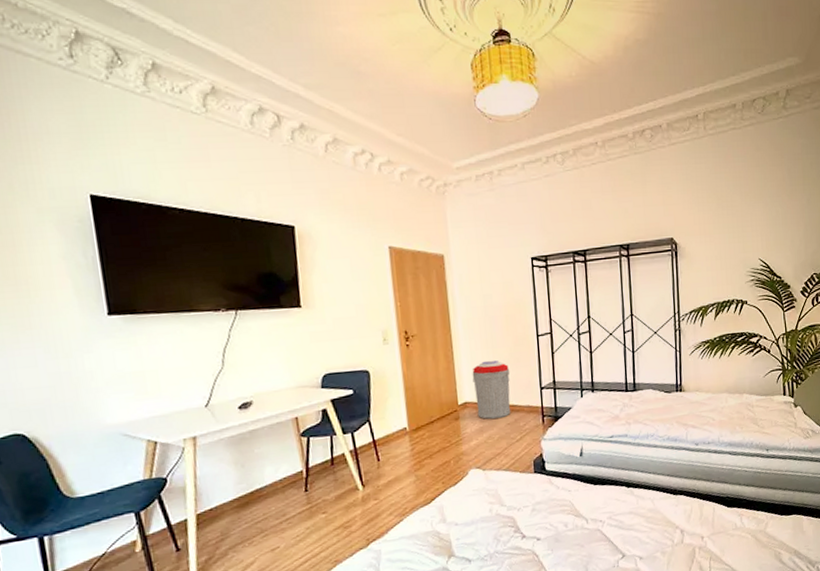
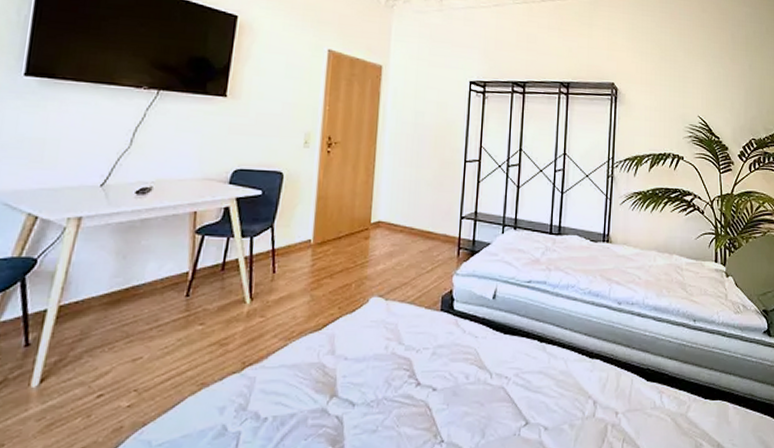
trash can: present [472,360,511,420] -> none [389,180,431,245]

